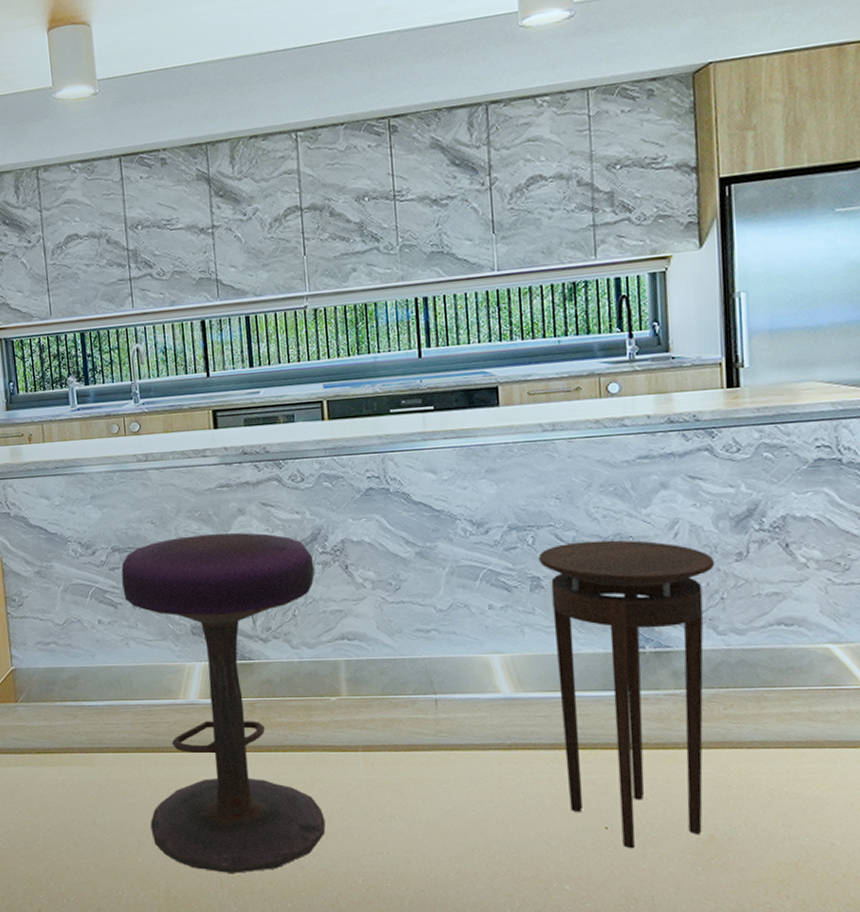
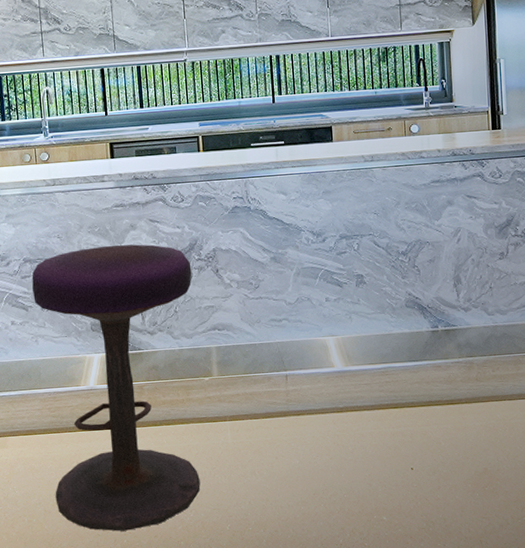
stool: present [538,540,715,849] -> none [361,245,486,484]

